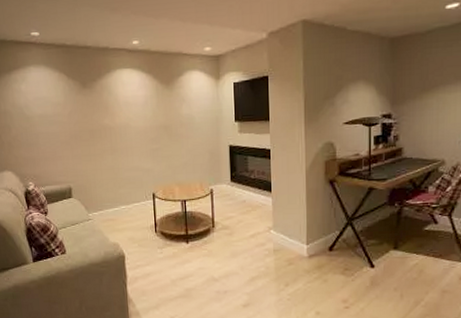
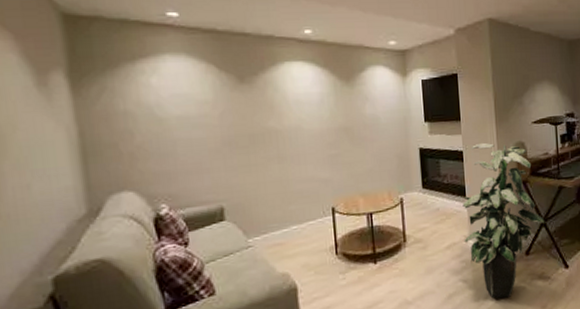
indoor plant: none [267,142,352,287] -> present [462,142,545,299]

